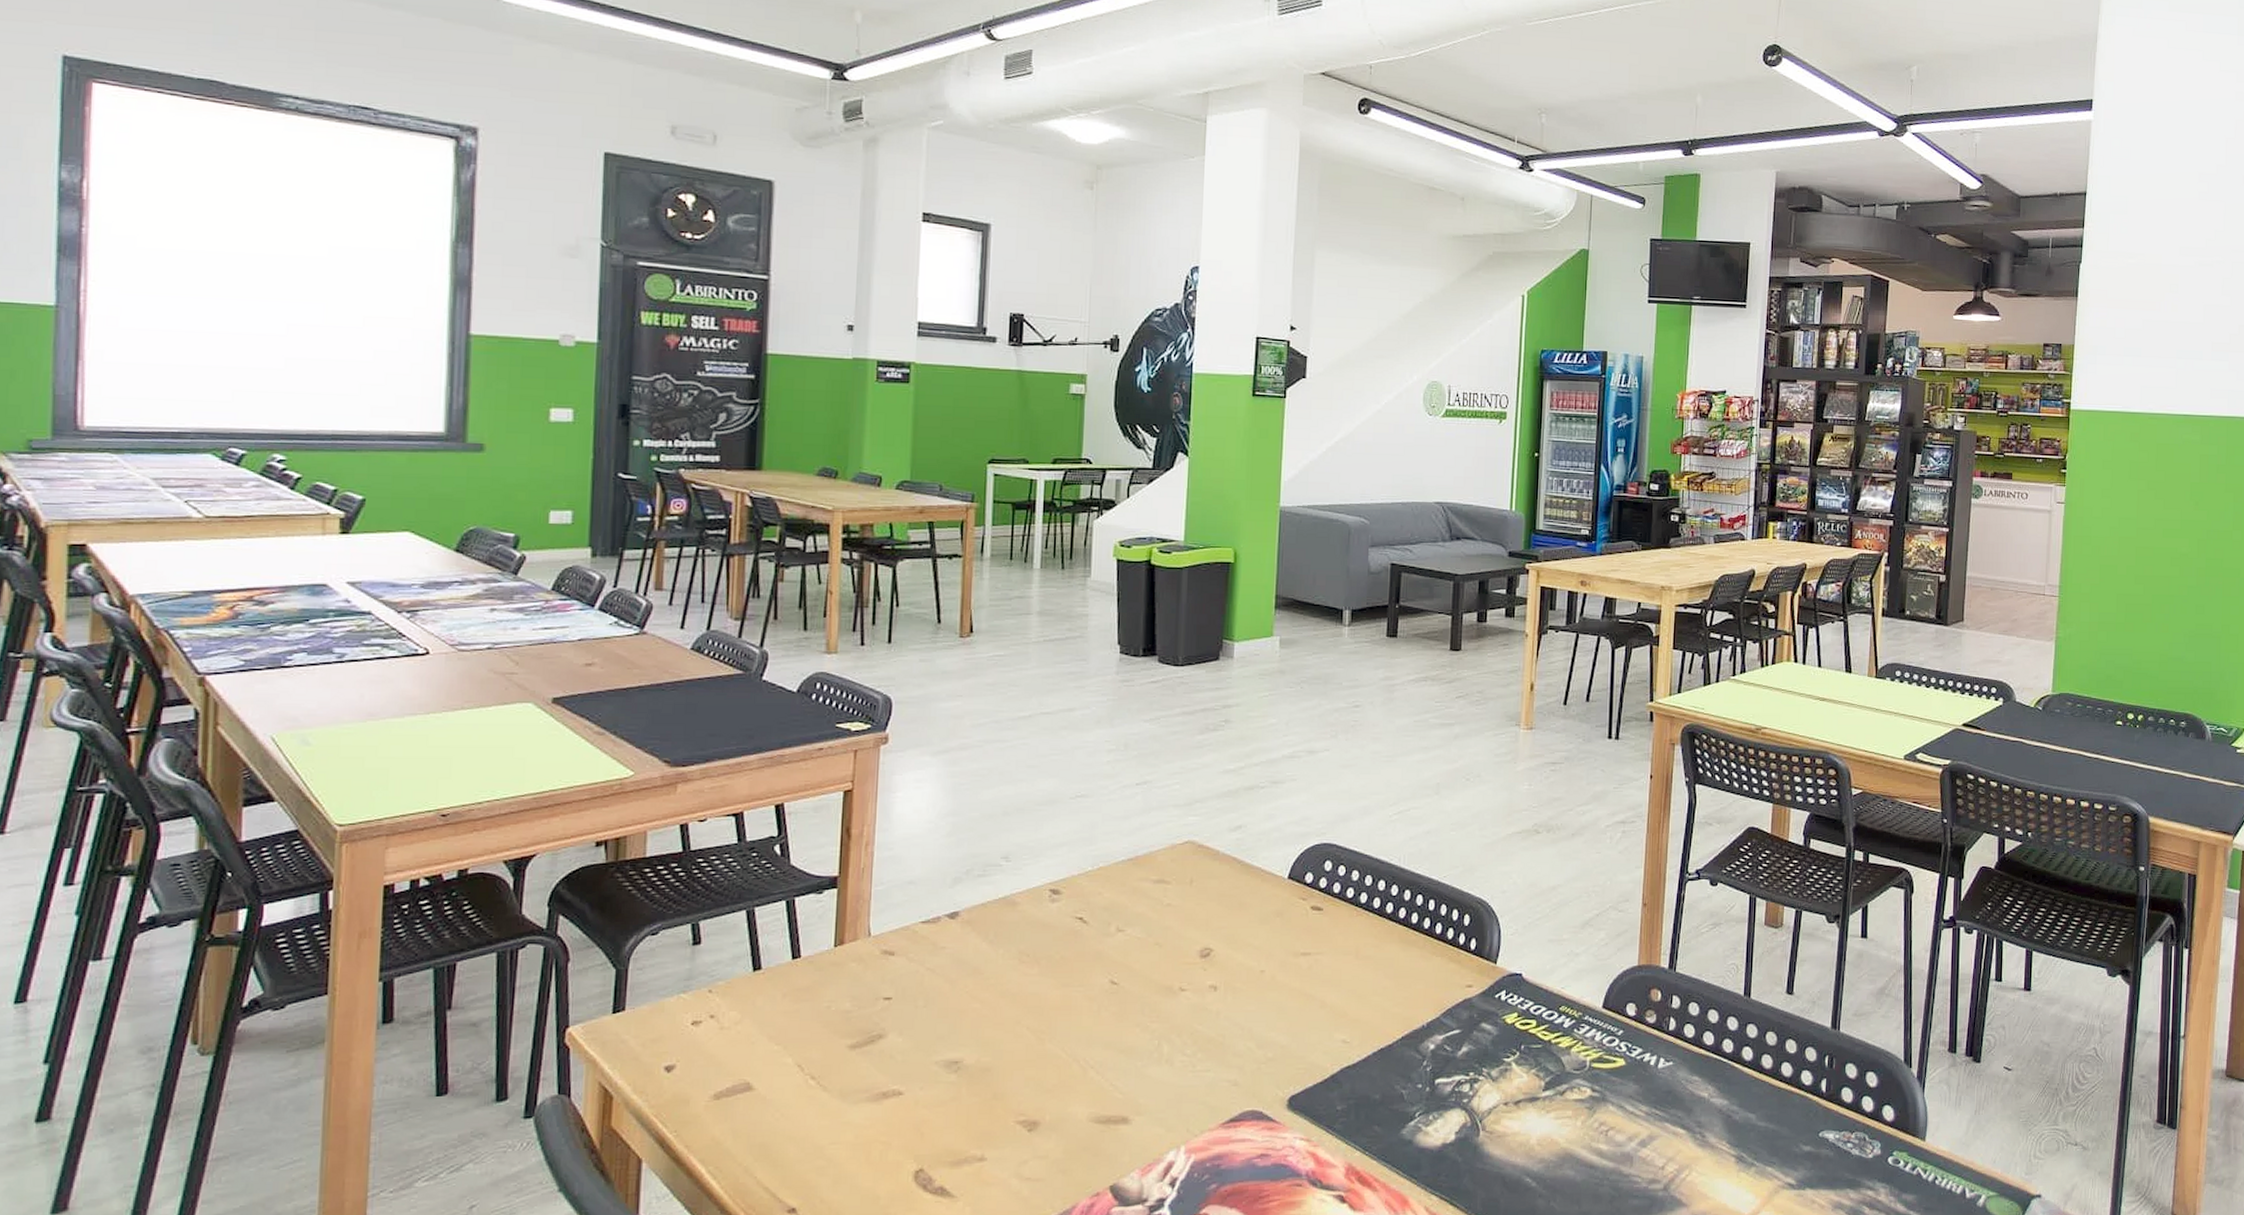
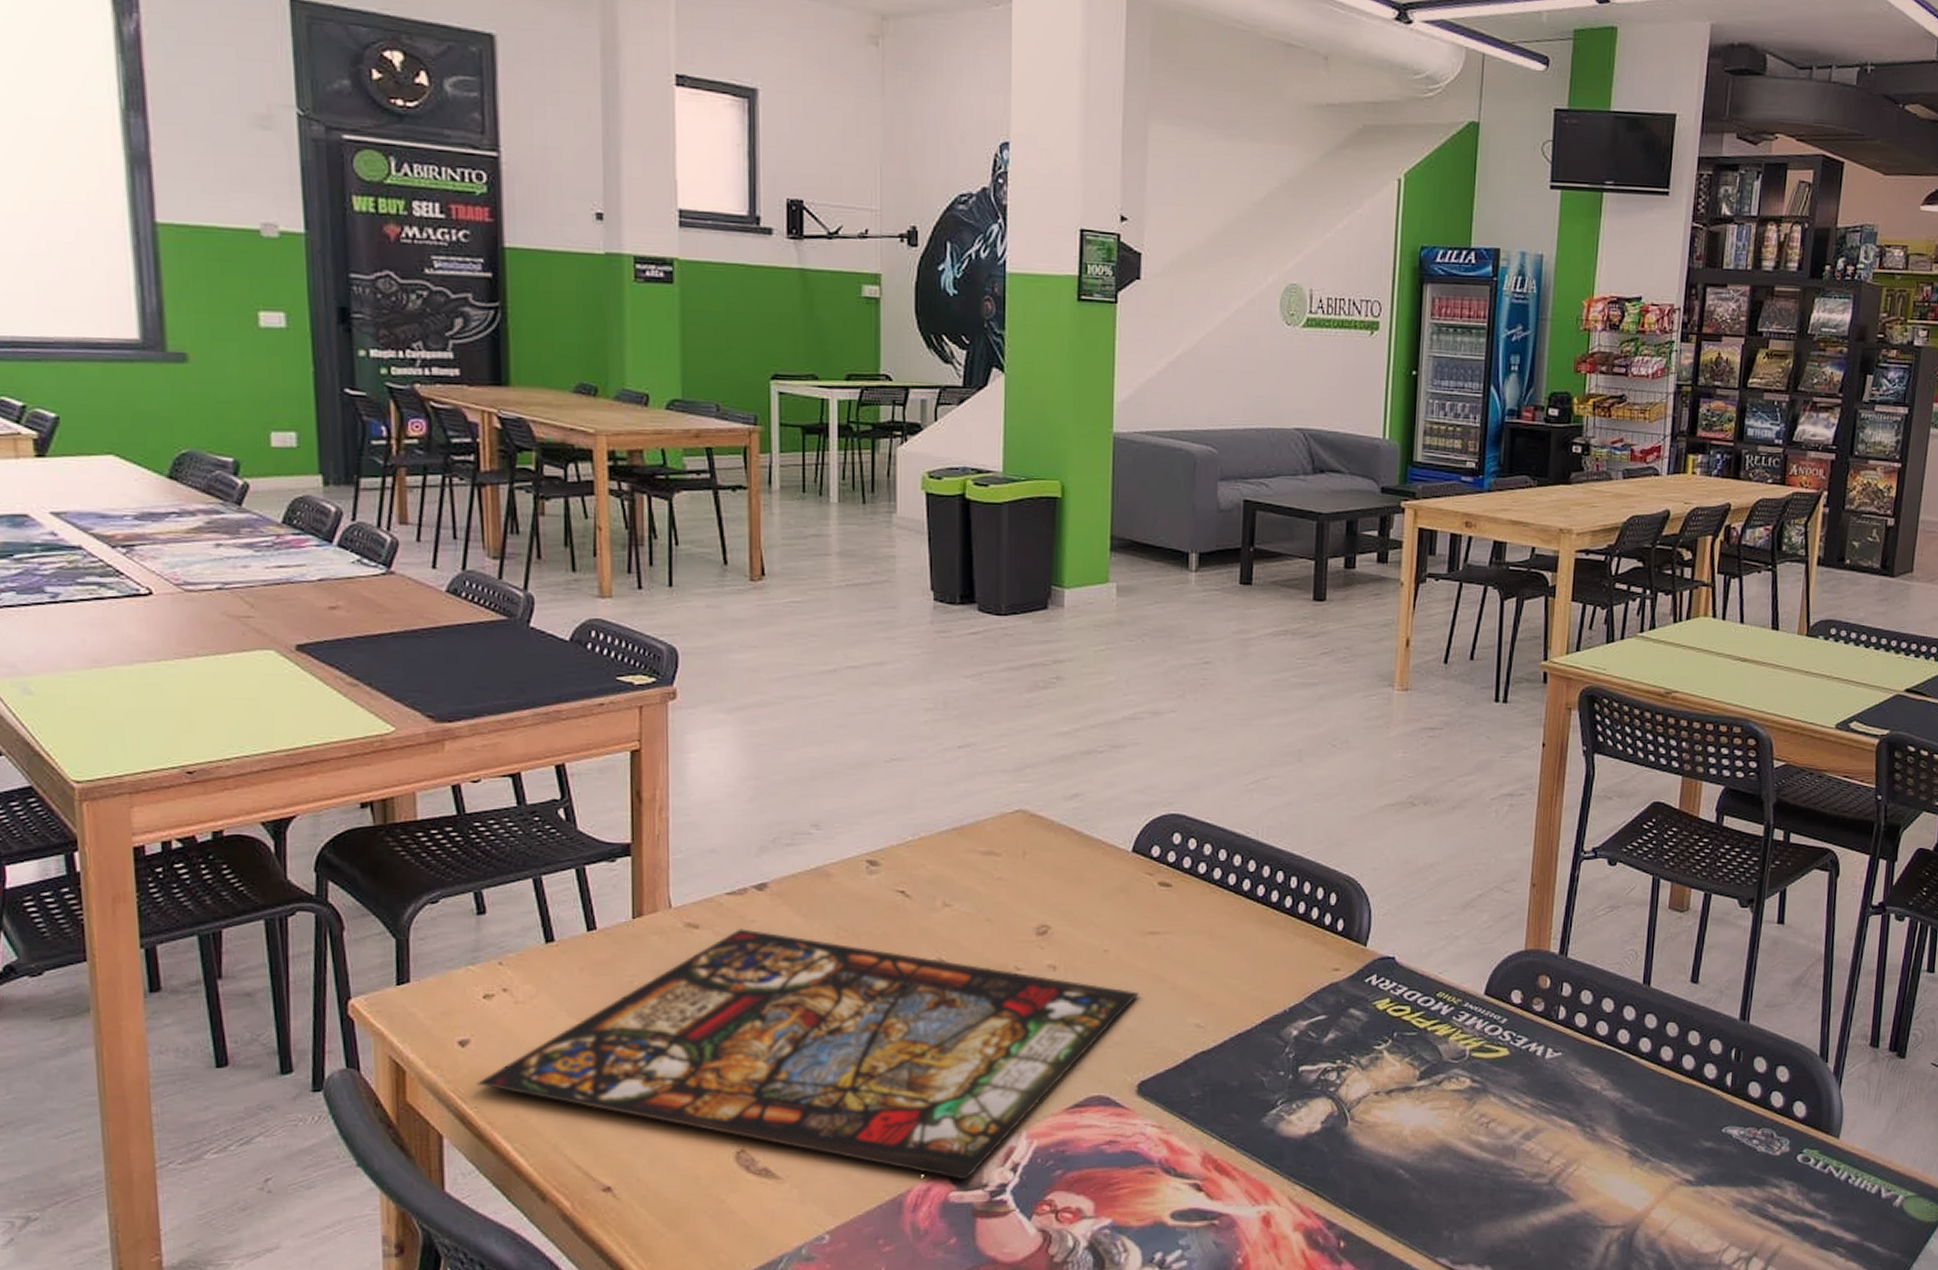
stained glass panel: none [678,955,1292,1196] -> present [476,929,1139,1180]

